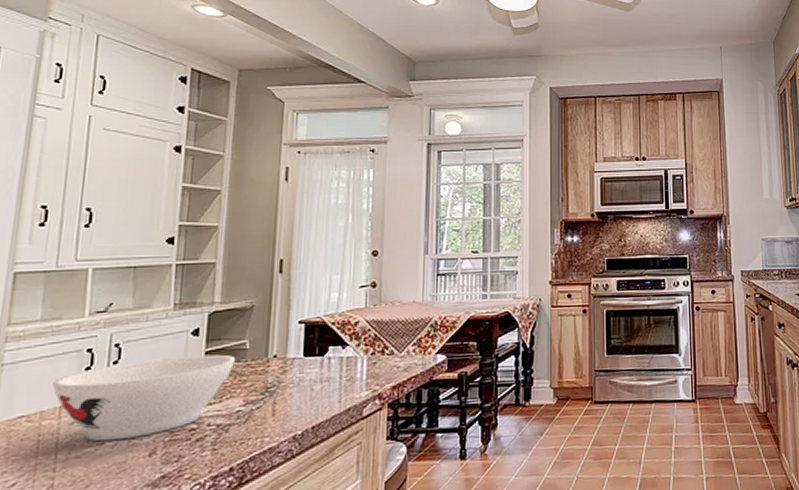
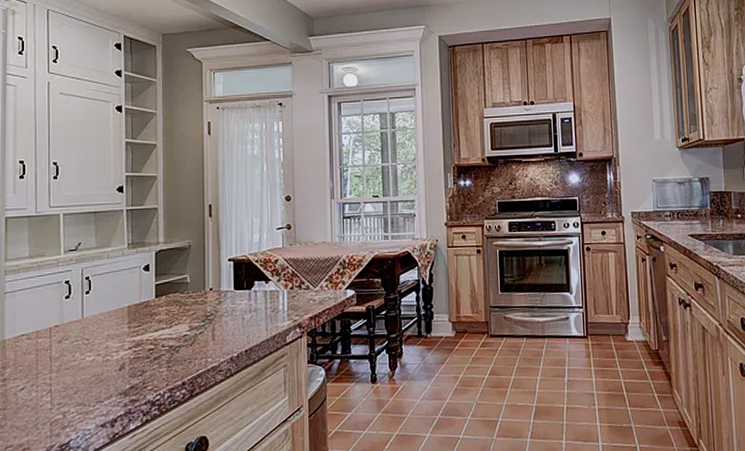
bowl: present [52,354,236,442] -> none [43,287,180,357]

